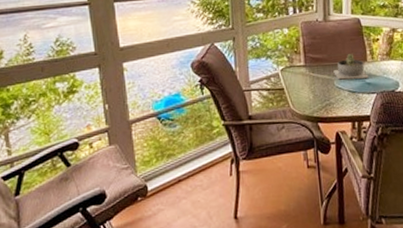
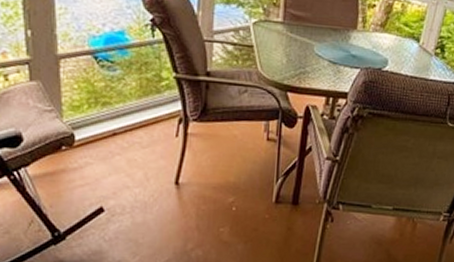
succulent planter: present [333,54,369,80] -> none [315,17,355,50]

